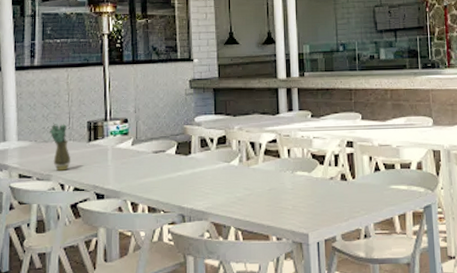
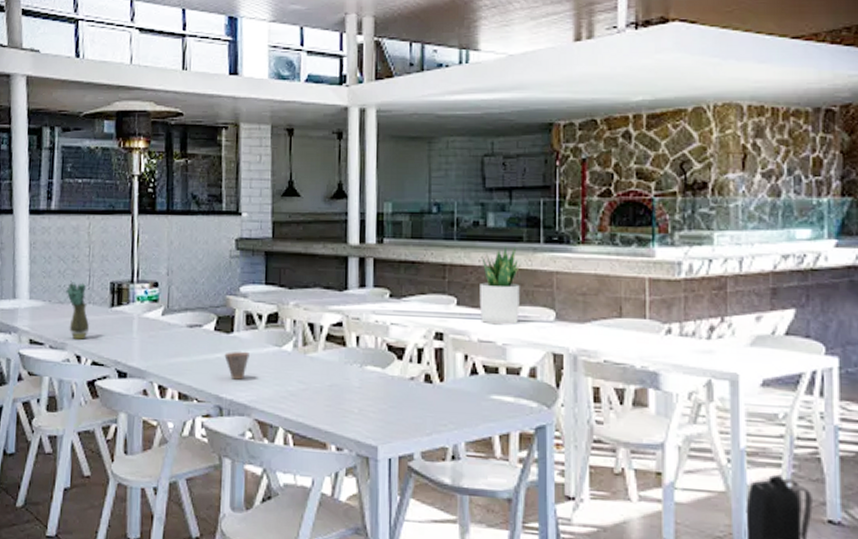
cup: none [184,168,205,192] -> present [224,351,250,380]
planter: none [377,72,407,132] -> present [479,246,520,326]

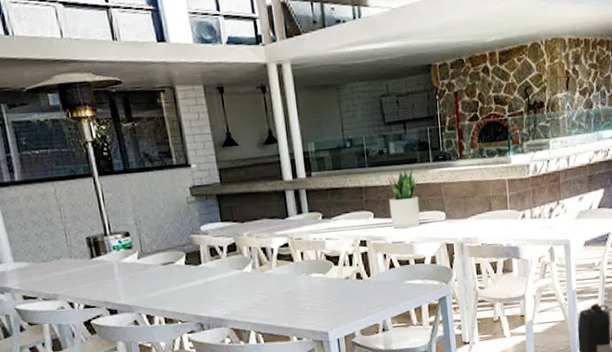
vase: present [66,281,90,340] -> none [46,241,76,290]
cup: present [224,351,250,380] -> none [197,277,218,301]

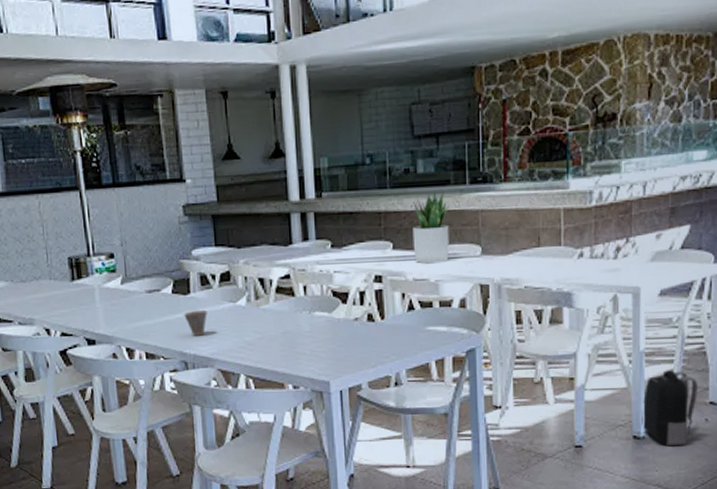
cup: none [197,277,218,301] -> present [184,309,207,336]

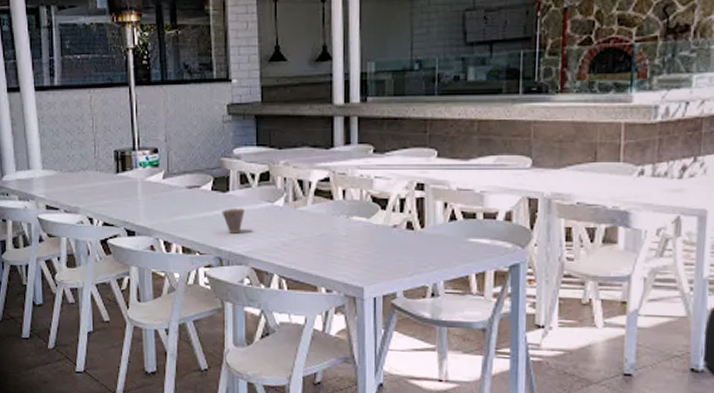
planter: present [413,190,449,264] -> none [459,98,499,174]

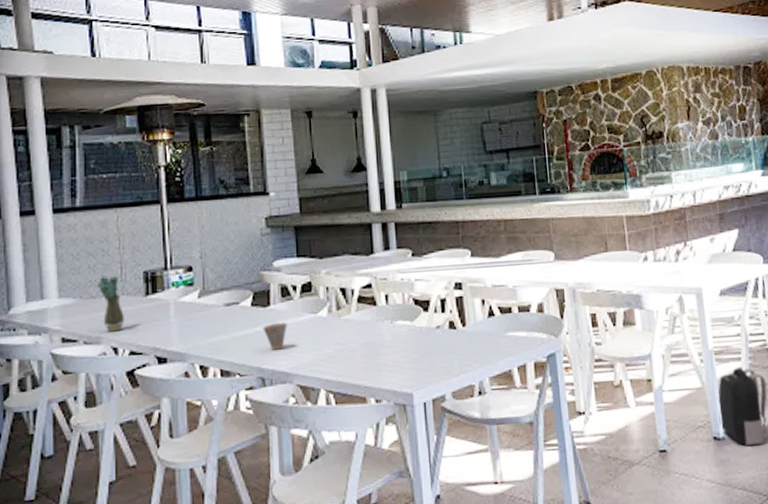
vase: none [74,151,99,203] -> present [97,274,125,332]

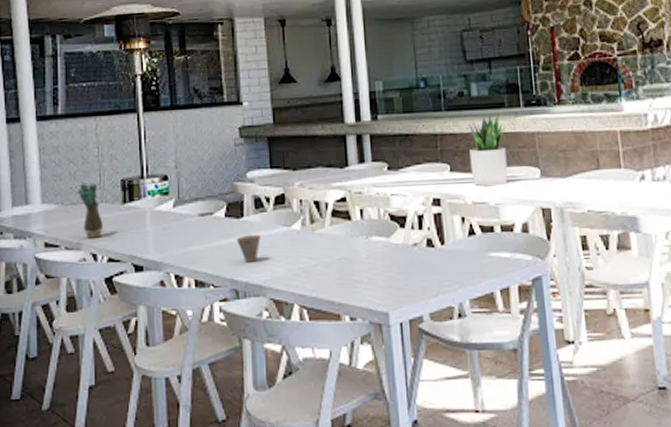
planter: none [488,200,525,270] -> present [469,112,508,187]

